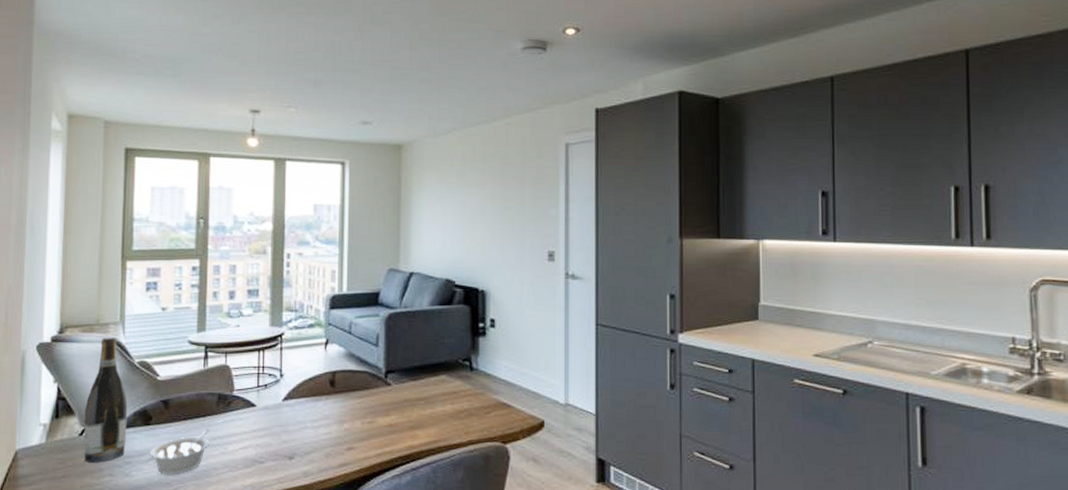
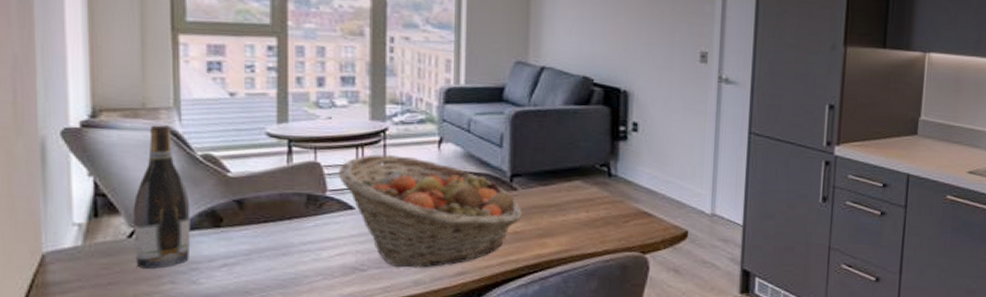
legume: present [150,429,211,475] -> none [222,233,299,283]
fruit basket: none [243,357,395,460] -> present [338,154,522,268]

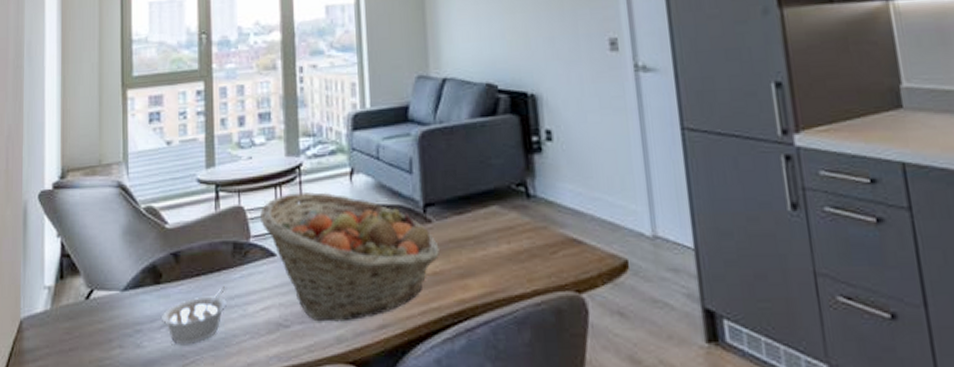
wine bottle: present [133,124,191,269] -> none [90,179,136,332]
legume: none [222,233,299,283] -> present [162,286,227,345]

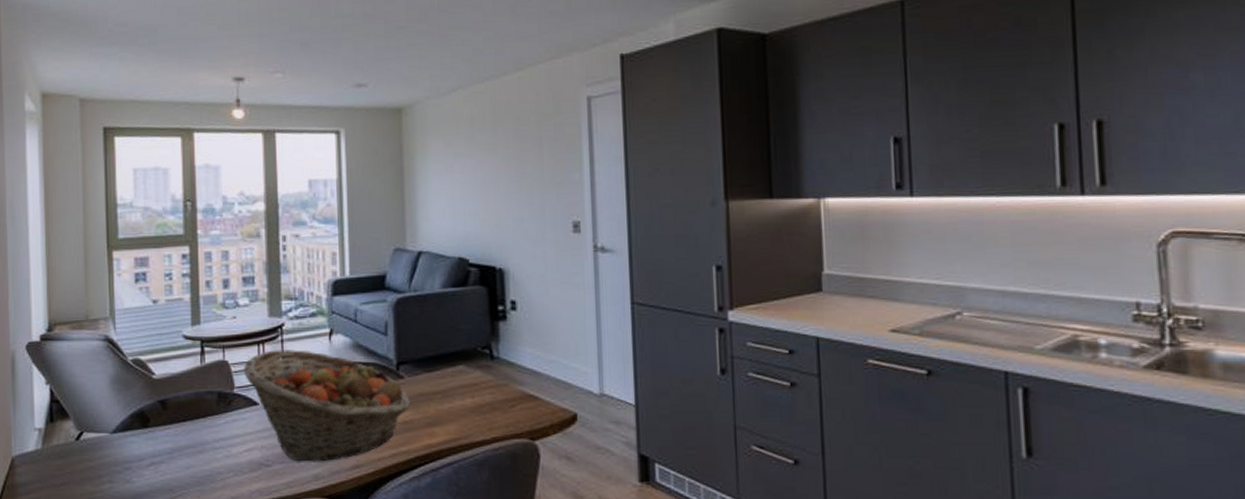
legume: present [162,286,227,345] -> none [150,430,213,481]

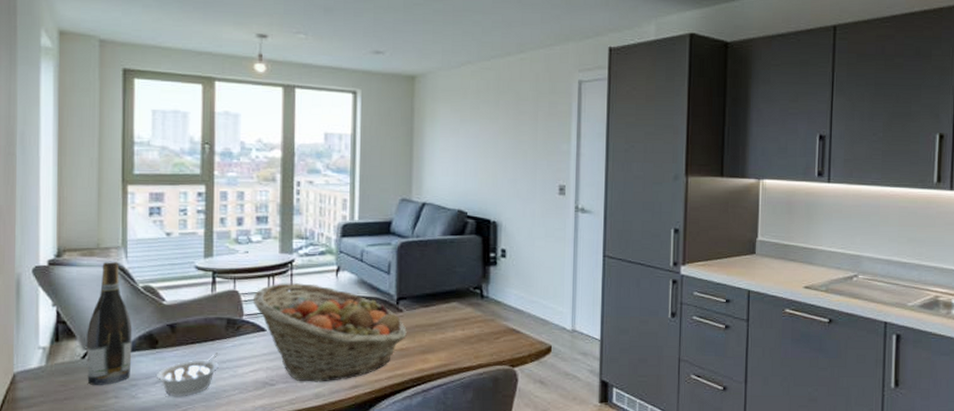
wine bottle: none [80,333,125,469] -> present [86,261,132,385]
legume: none [150,430,213,481] -> present [157,353,220,397]

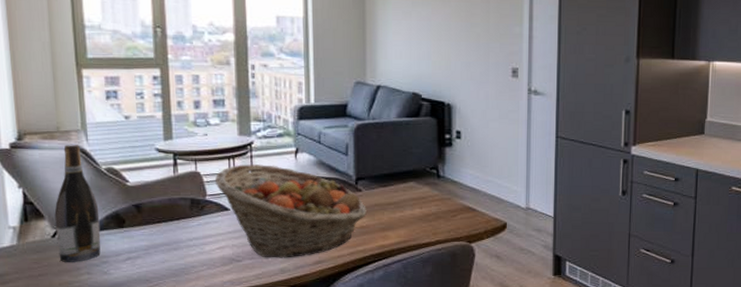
legume: present [157,353,220,397] -> none [126,231,186,273]

